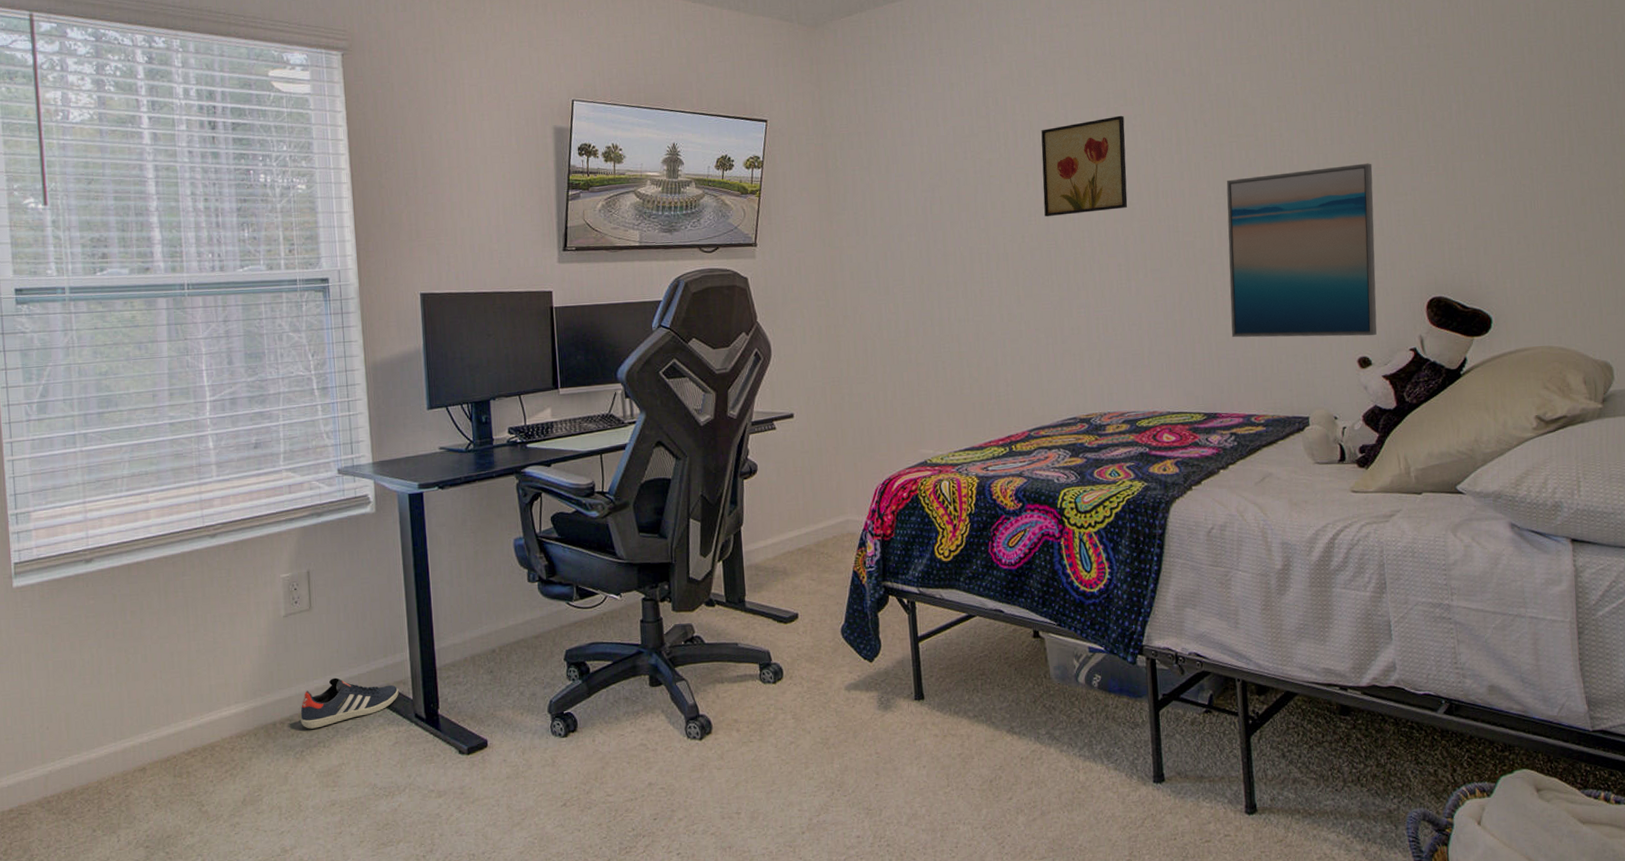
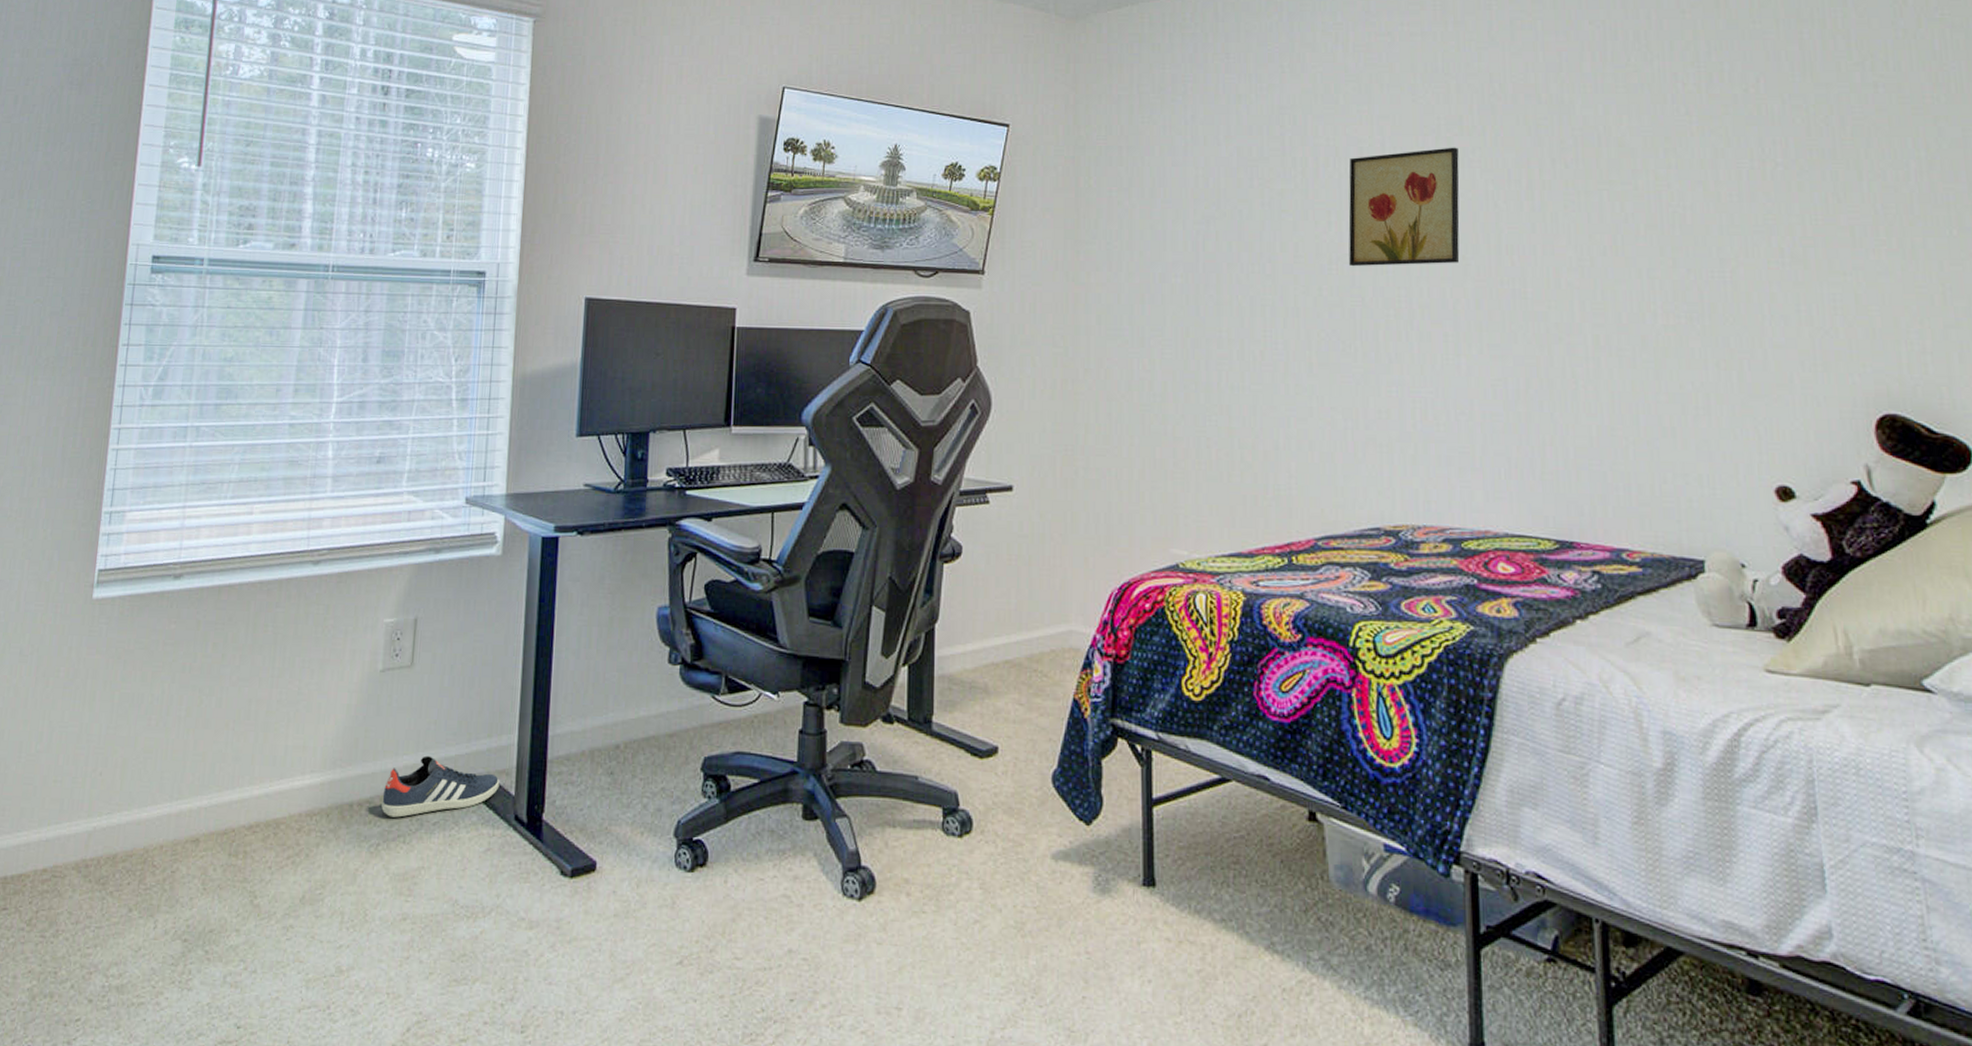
wall art: present [1226,163,1377,338] -> none [1593,229,1804,459]

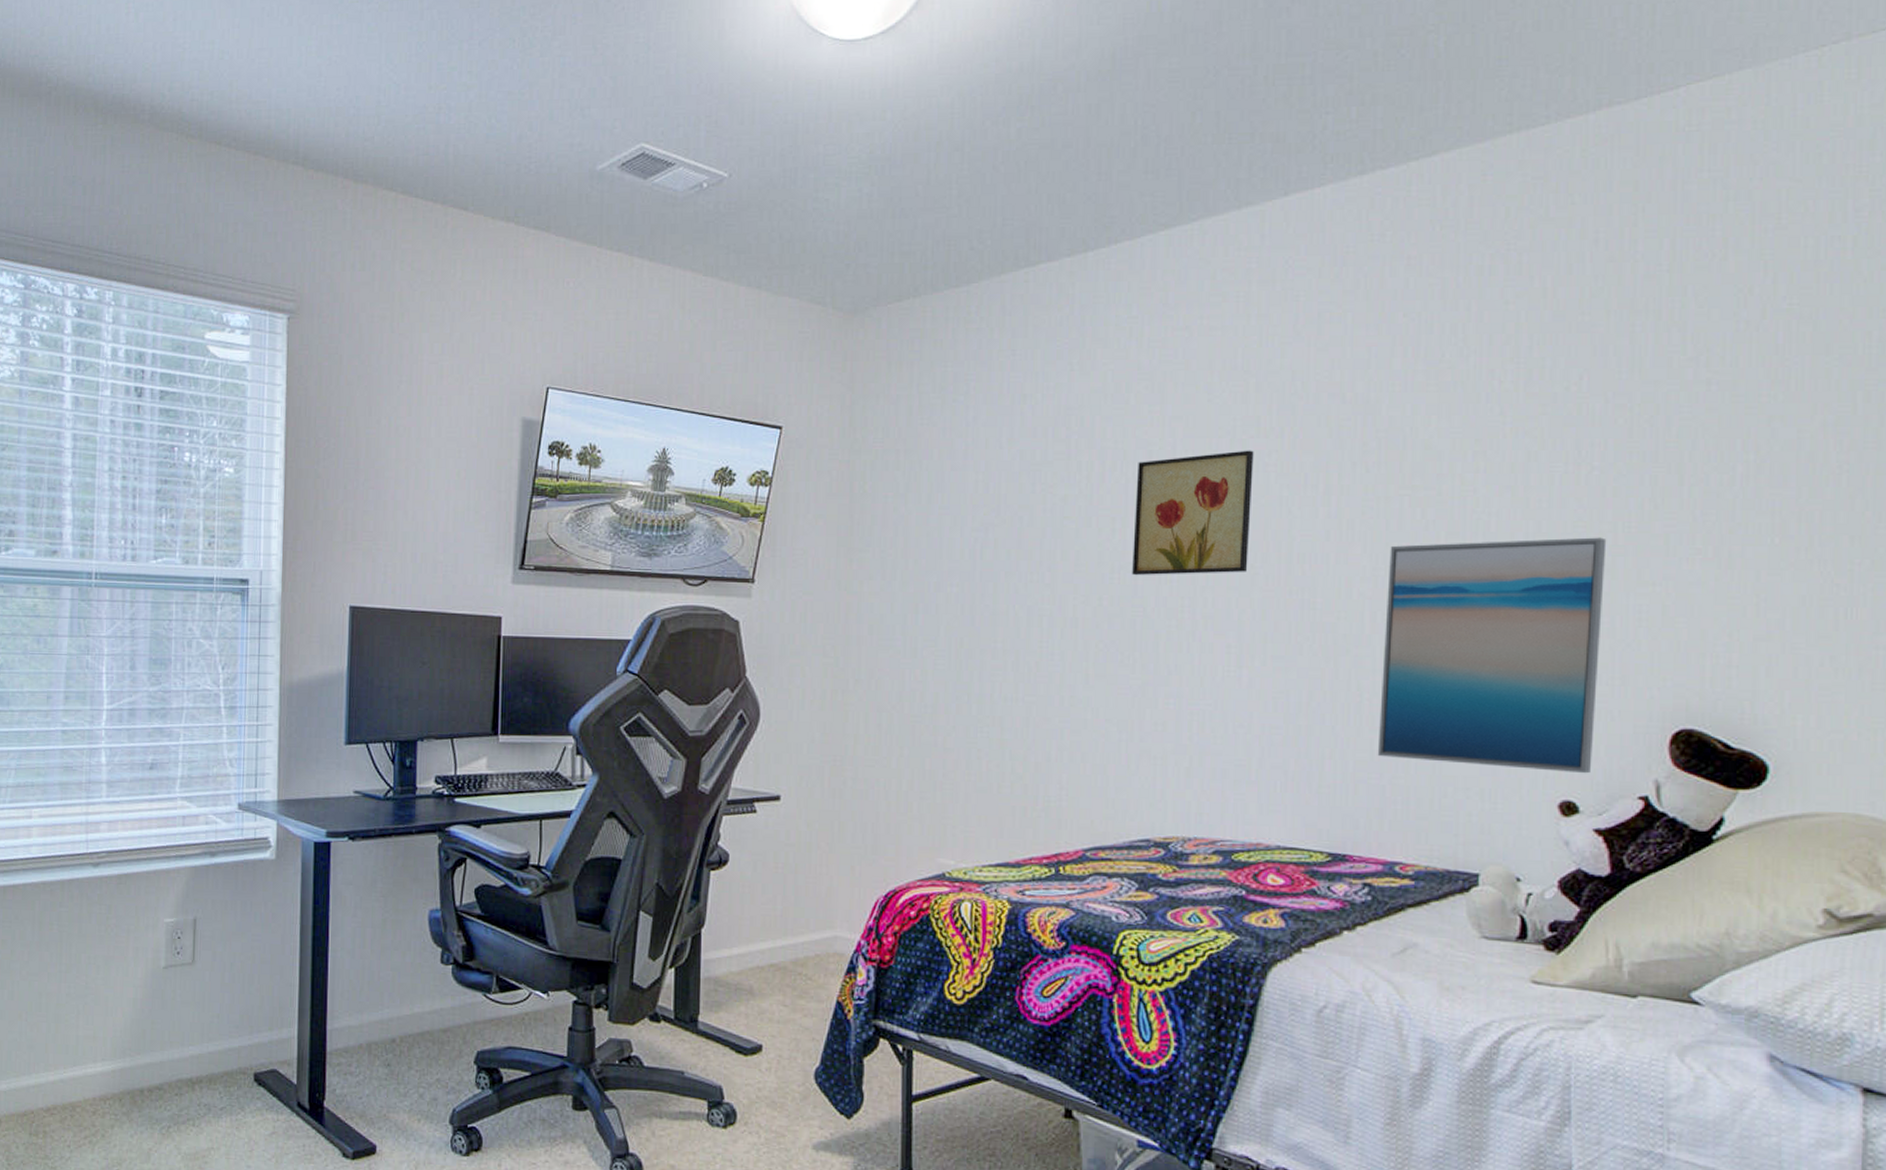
sneaker: present [381,755,500,818] -> none [171,1046,282,1103]
wall art: none [1593,229,1804,459] -> present [1377,537,1607,774]

